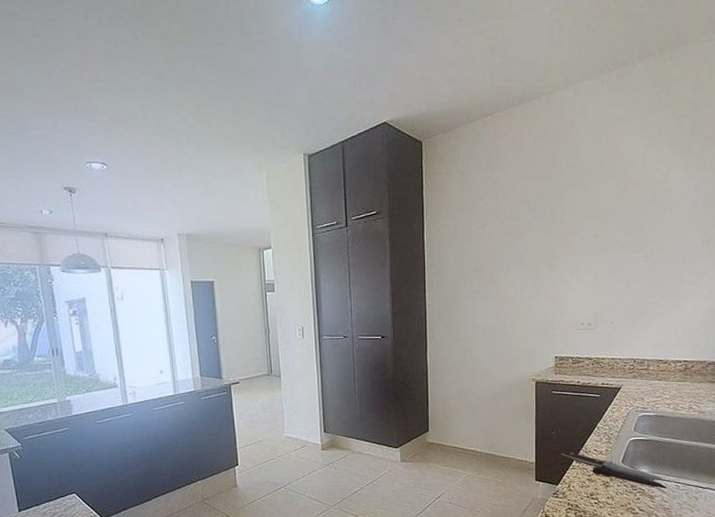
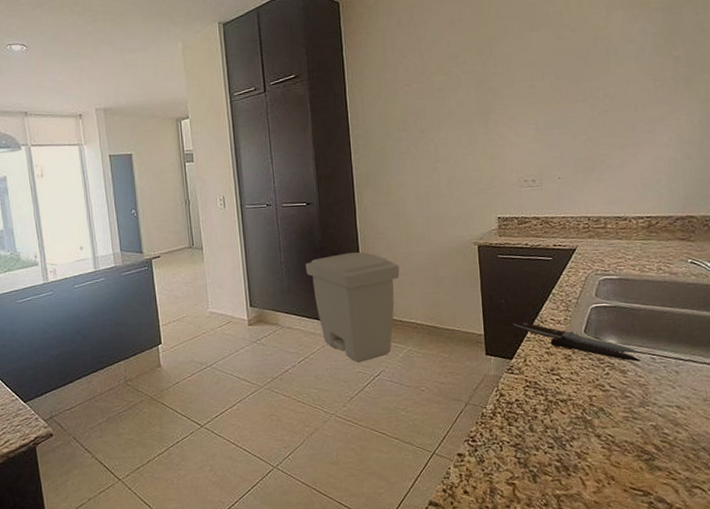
trash can: none [377,384,464,485] -> present [305,252,400,362]

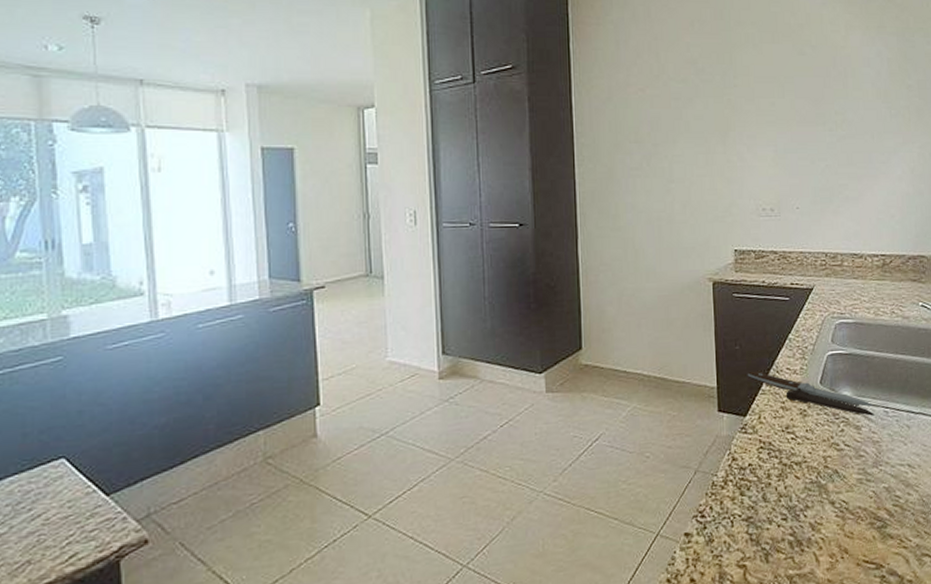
trash can: present [305,252,400,362] -> none [514,287,626,424]

